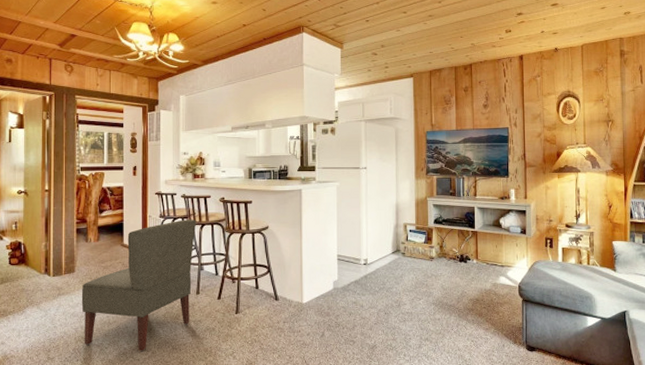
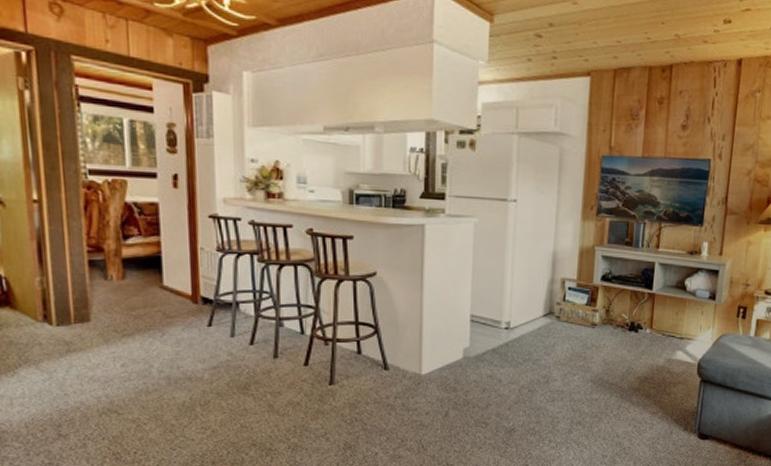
chair: present [81,219,196,351] -> none [102,256,271,429]

